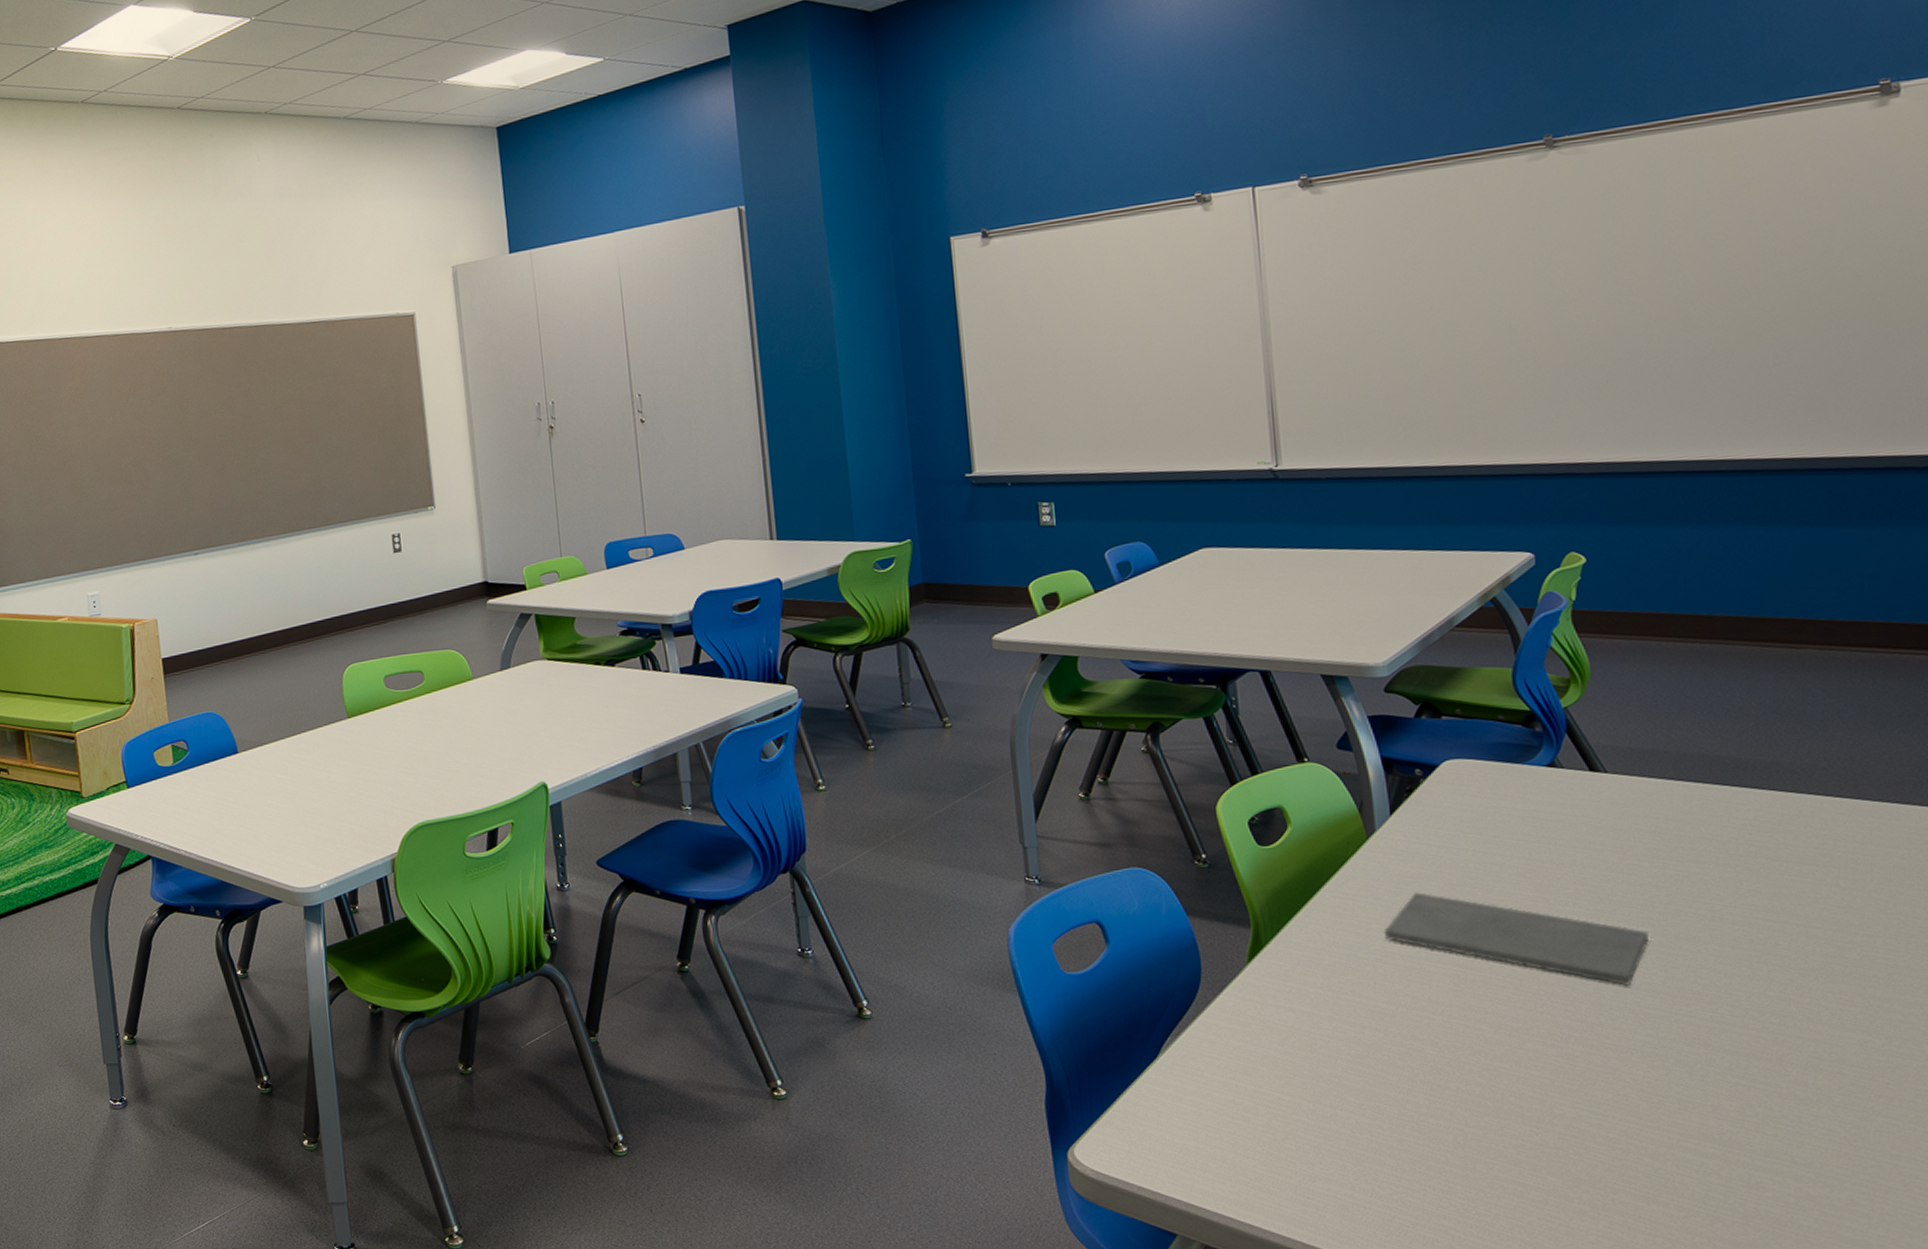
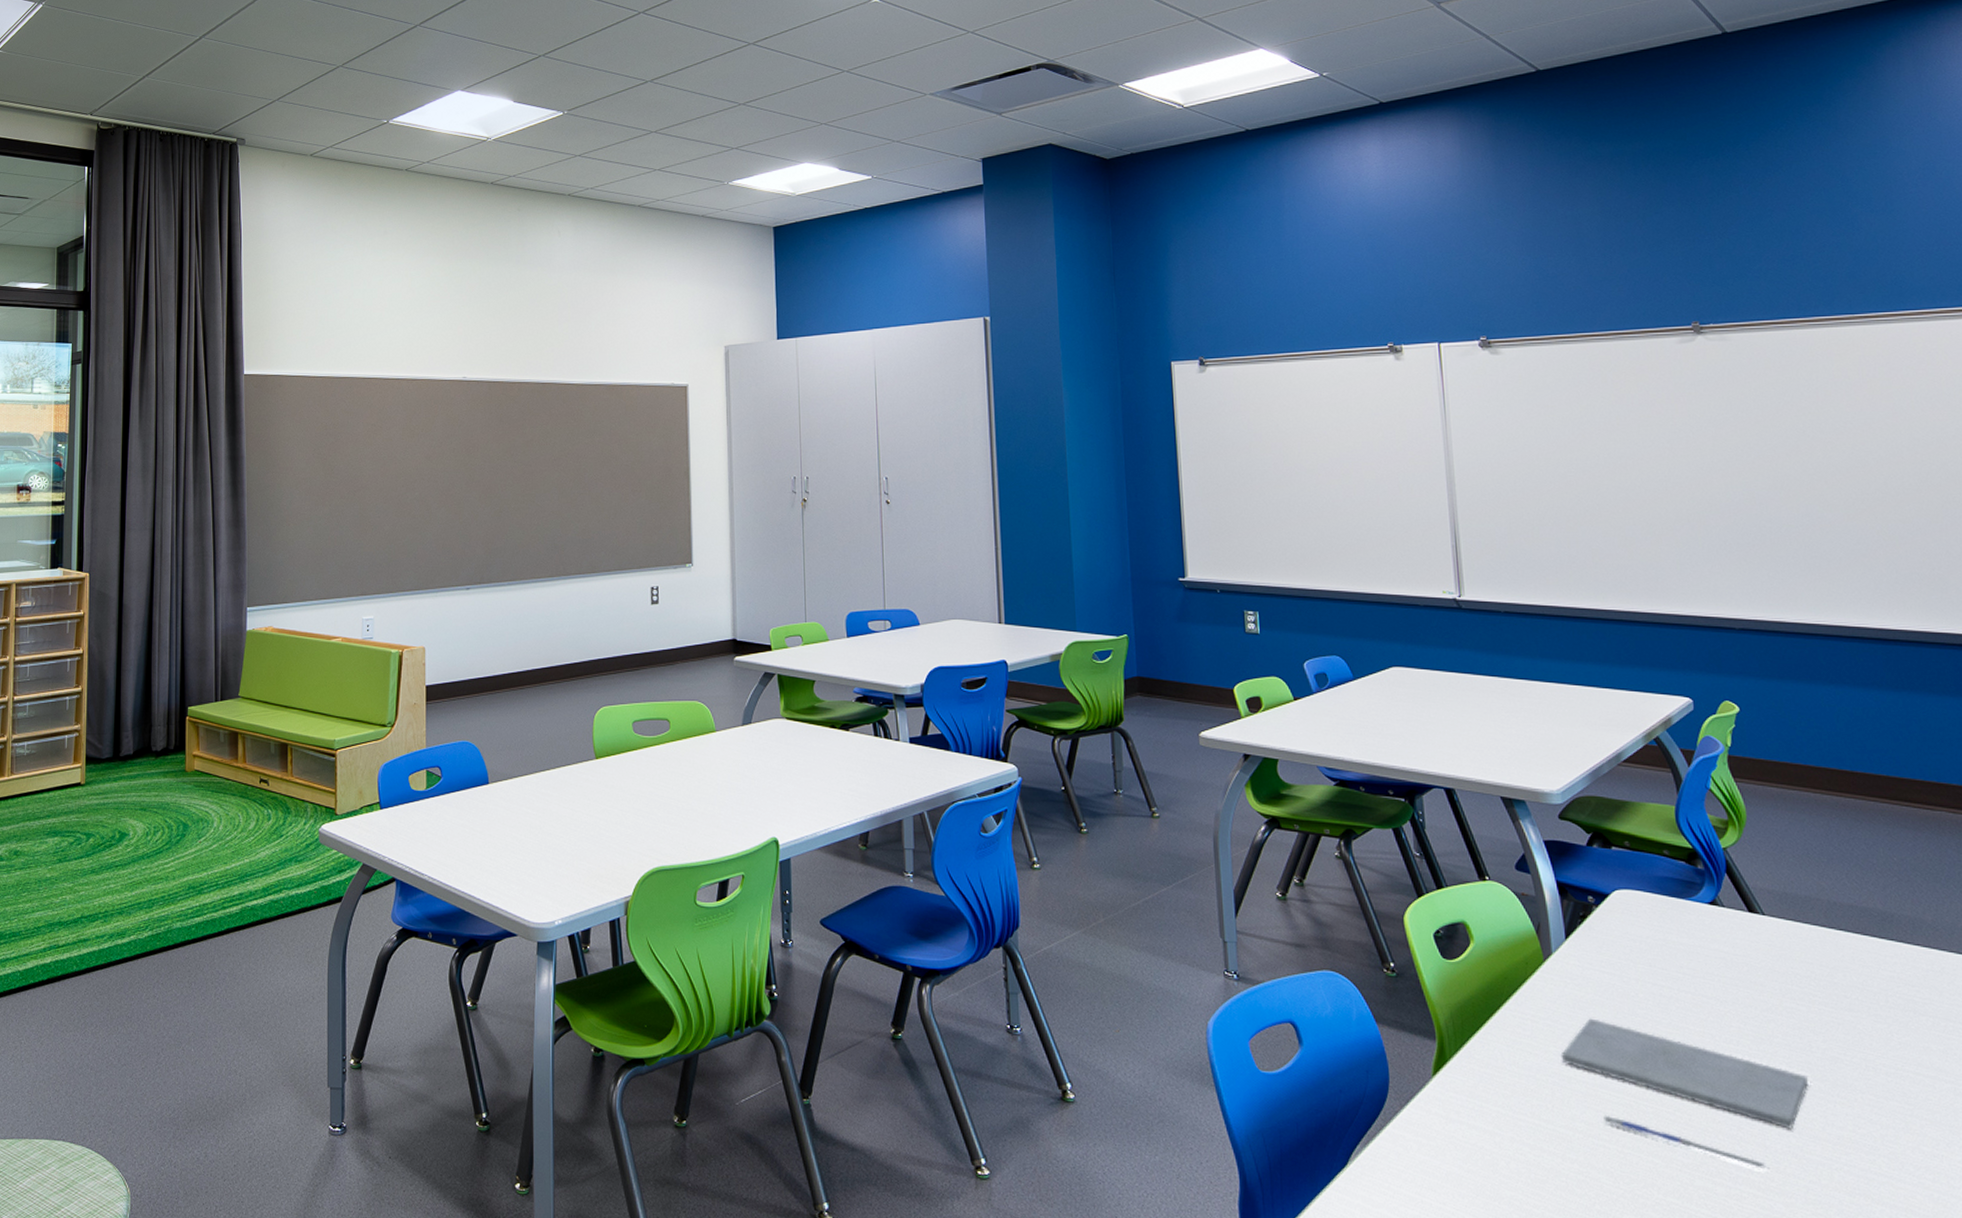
pen: none [1429,988,1605,1028] -> present [1603,1116,1770,1170]

